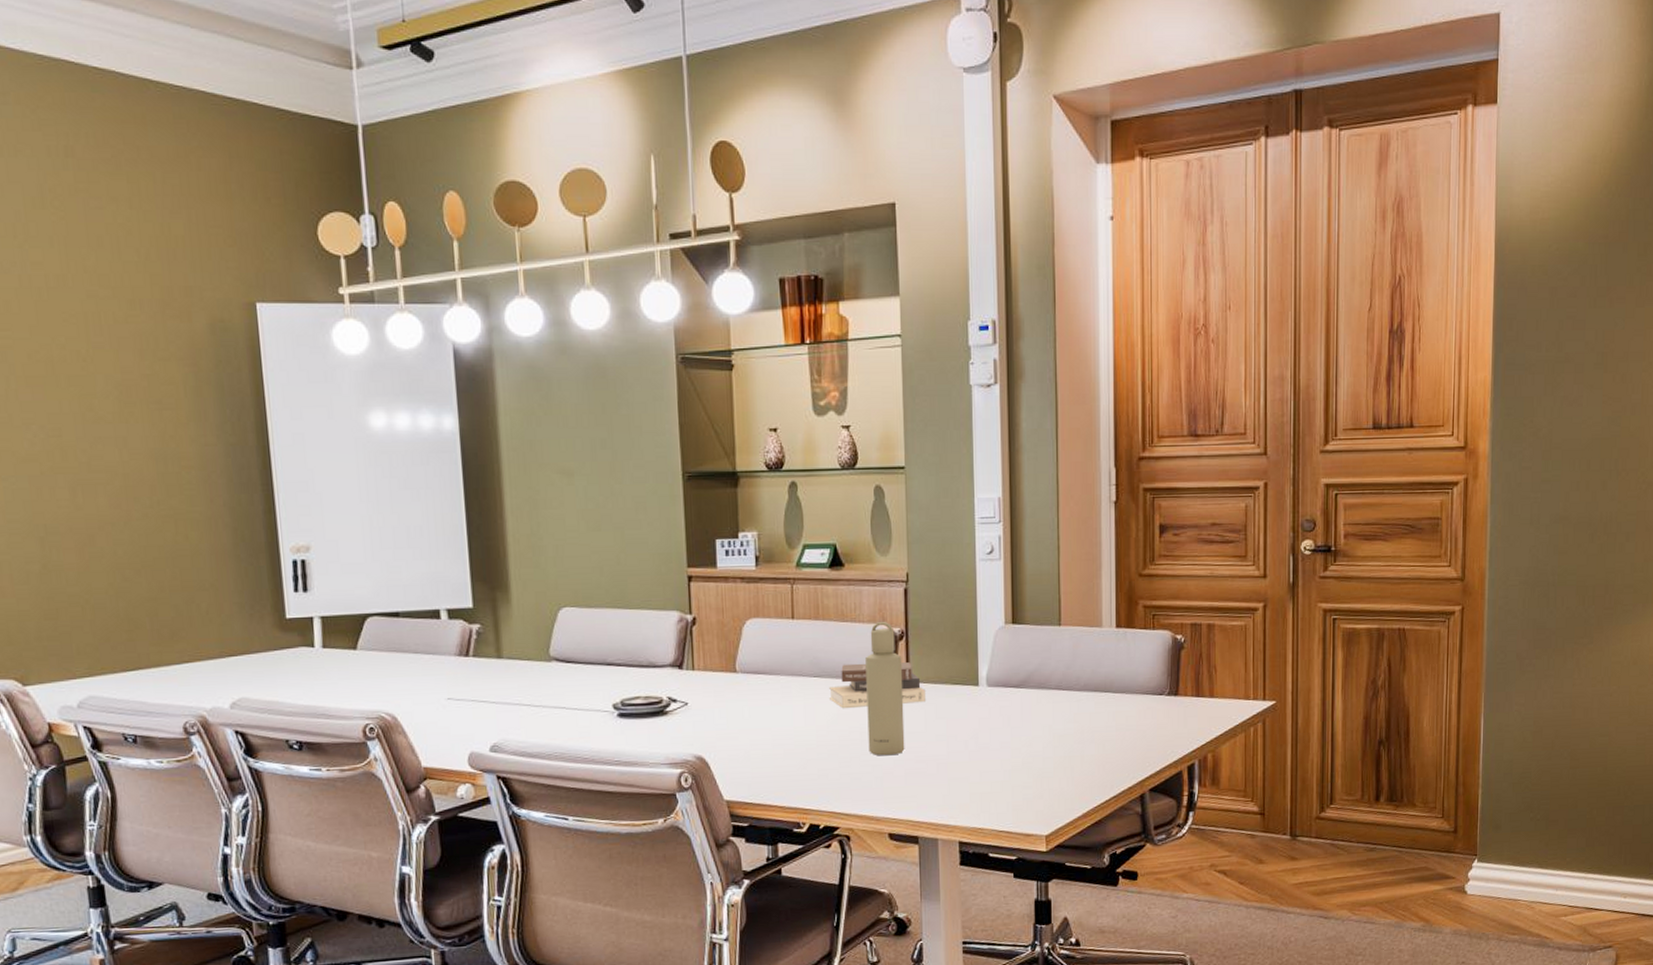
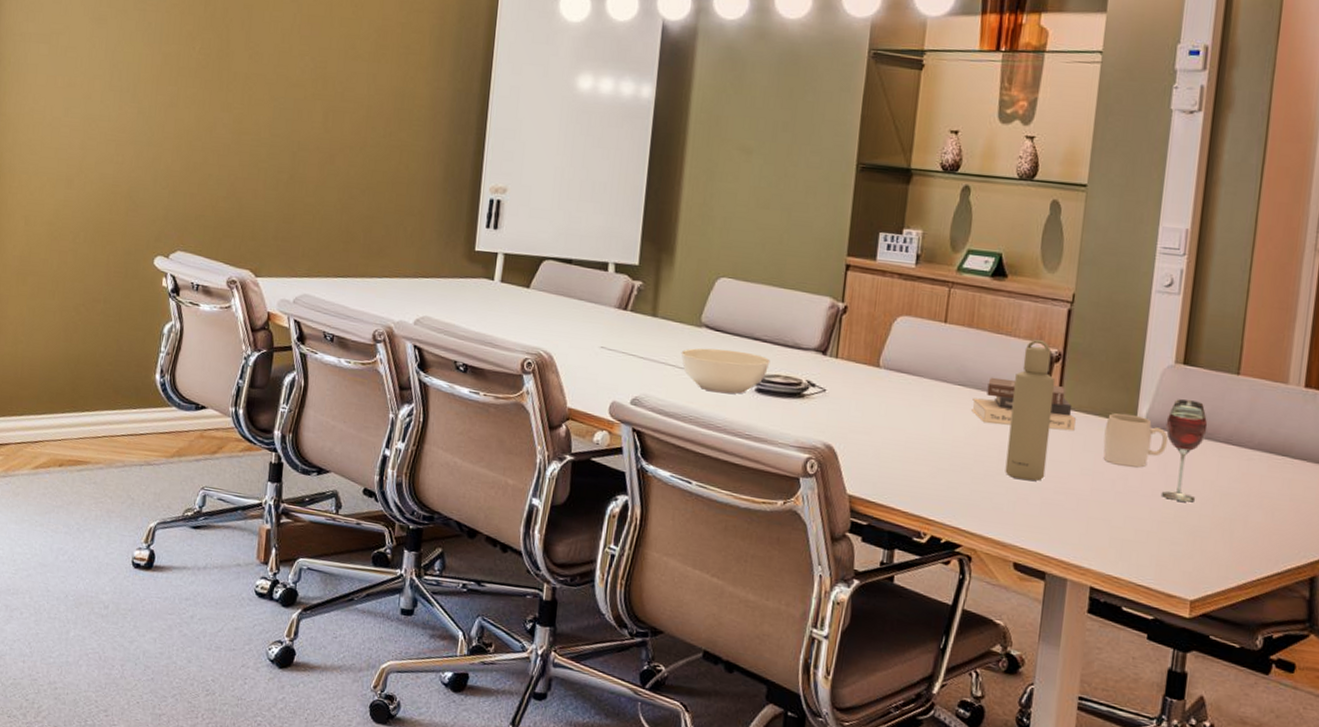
bowl: none [534,679,628,725] -> present [681,348,770,394]
mug: none [952,677,1009,727] -> present [1103,413,1169,468]
wineglass: none [1004,656,1040,749] -> present [1161,399,1208,502]

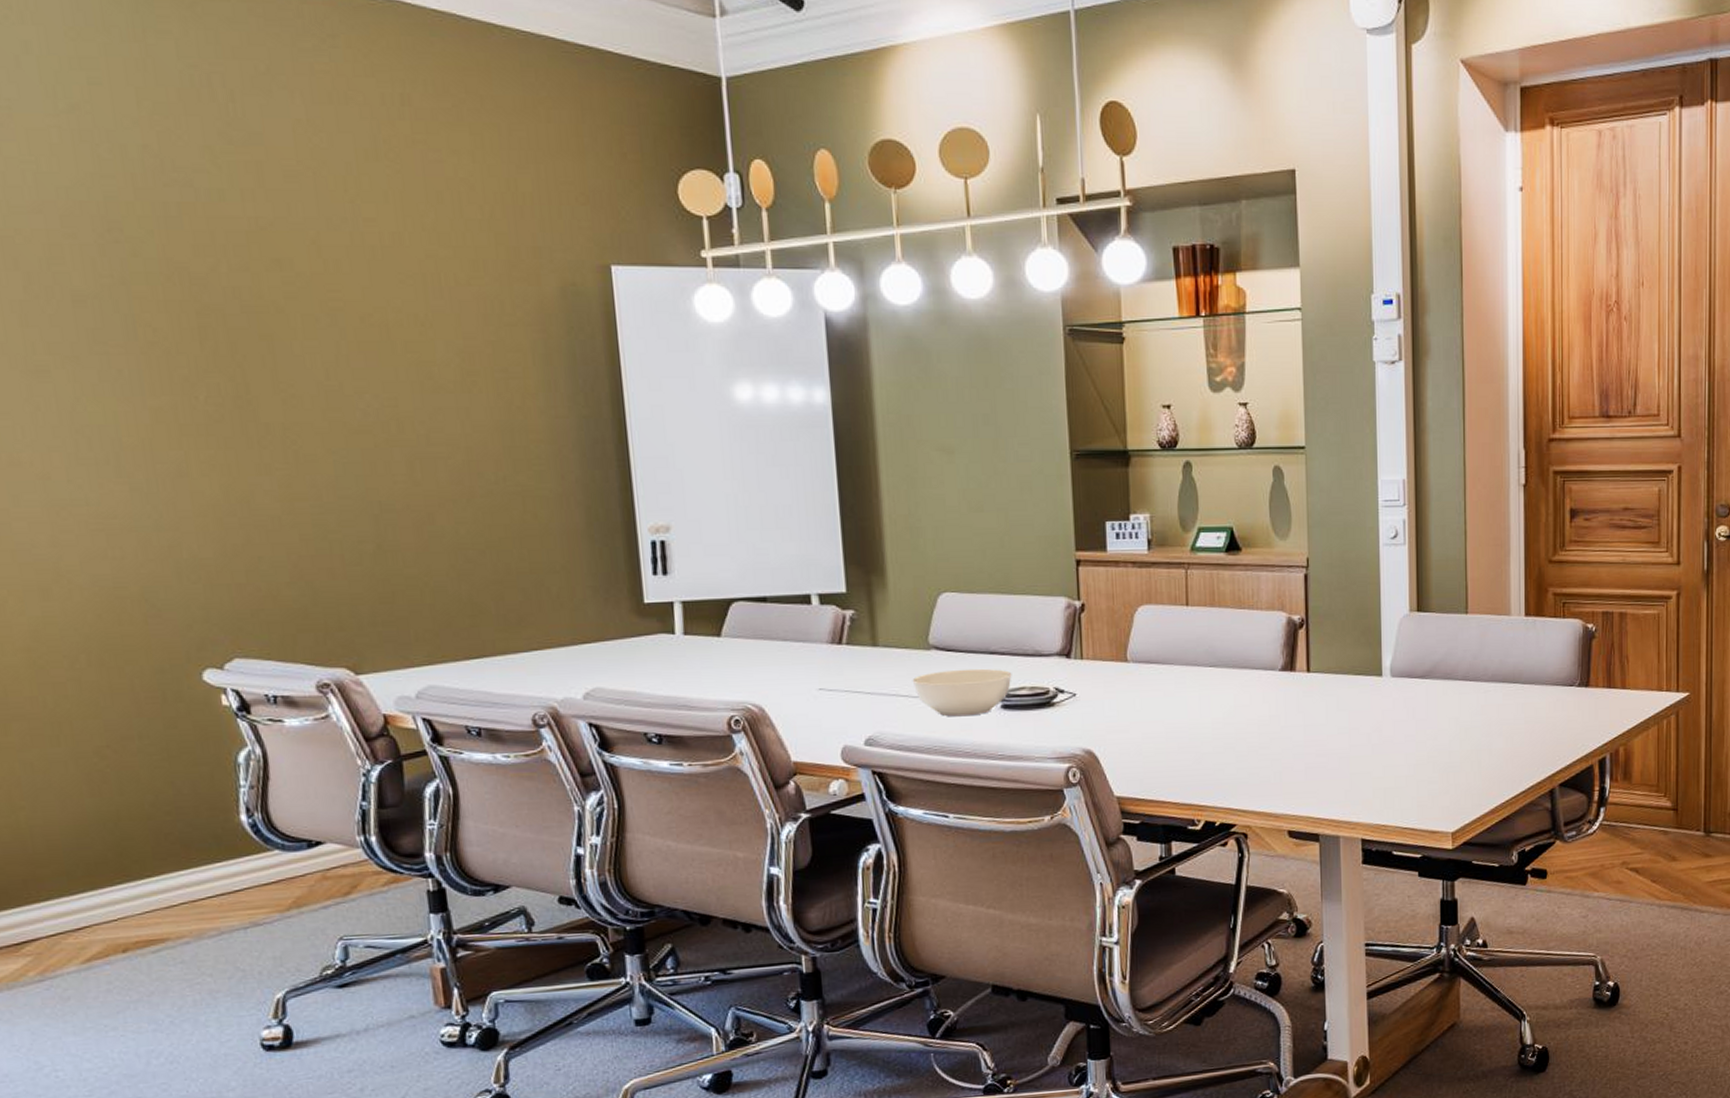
books: present [971,377,1076,432] -> none [1226,652,1326,701]
bottle: present [1005,339,1056,481] -> none [1264,608,1305,750]
mug: present [1103,413,1169,468] -> none [1354,667,1413,720]
wineglass: present [1161,399,1208,502] -> none [1409,645,1446,742]

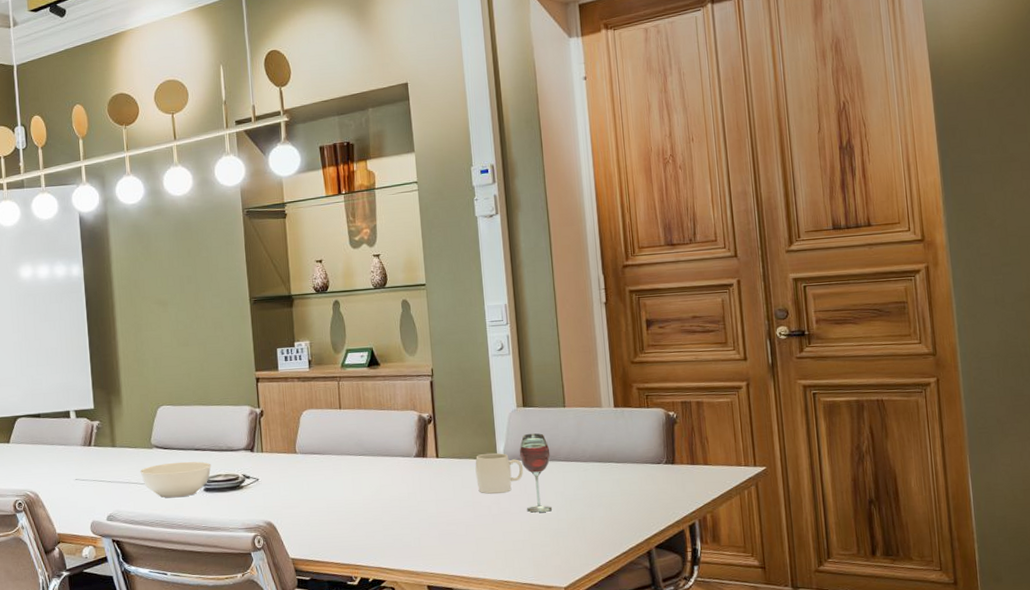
mug: none [1354,667,1413,720] -> present [475,452,524,495]
wineglass: none [1409,645,1446,742] -> present [519,433,553,513]

